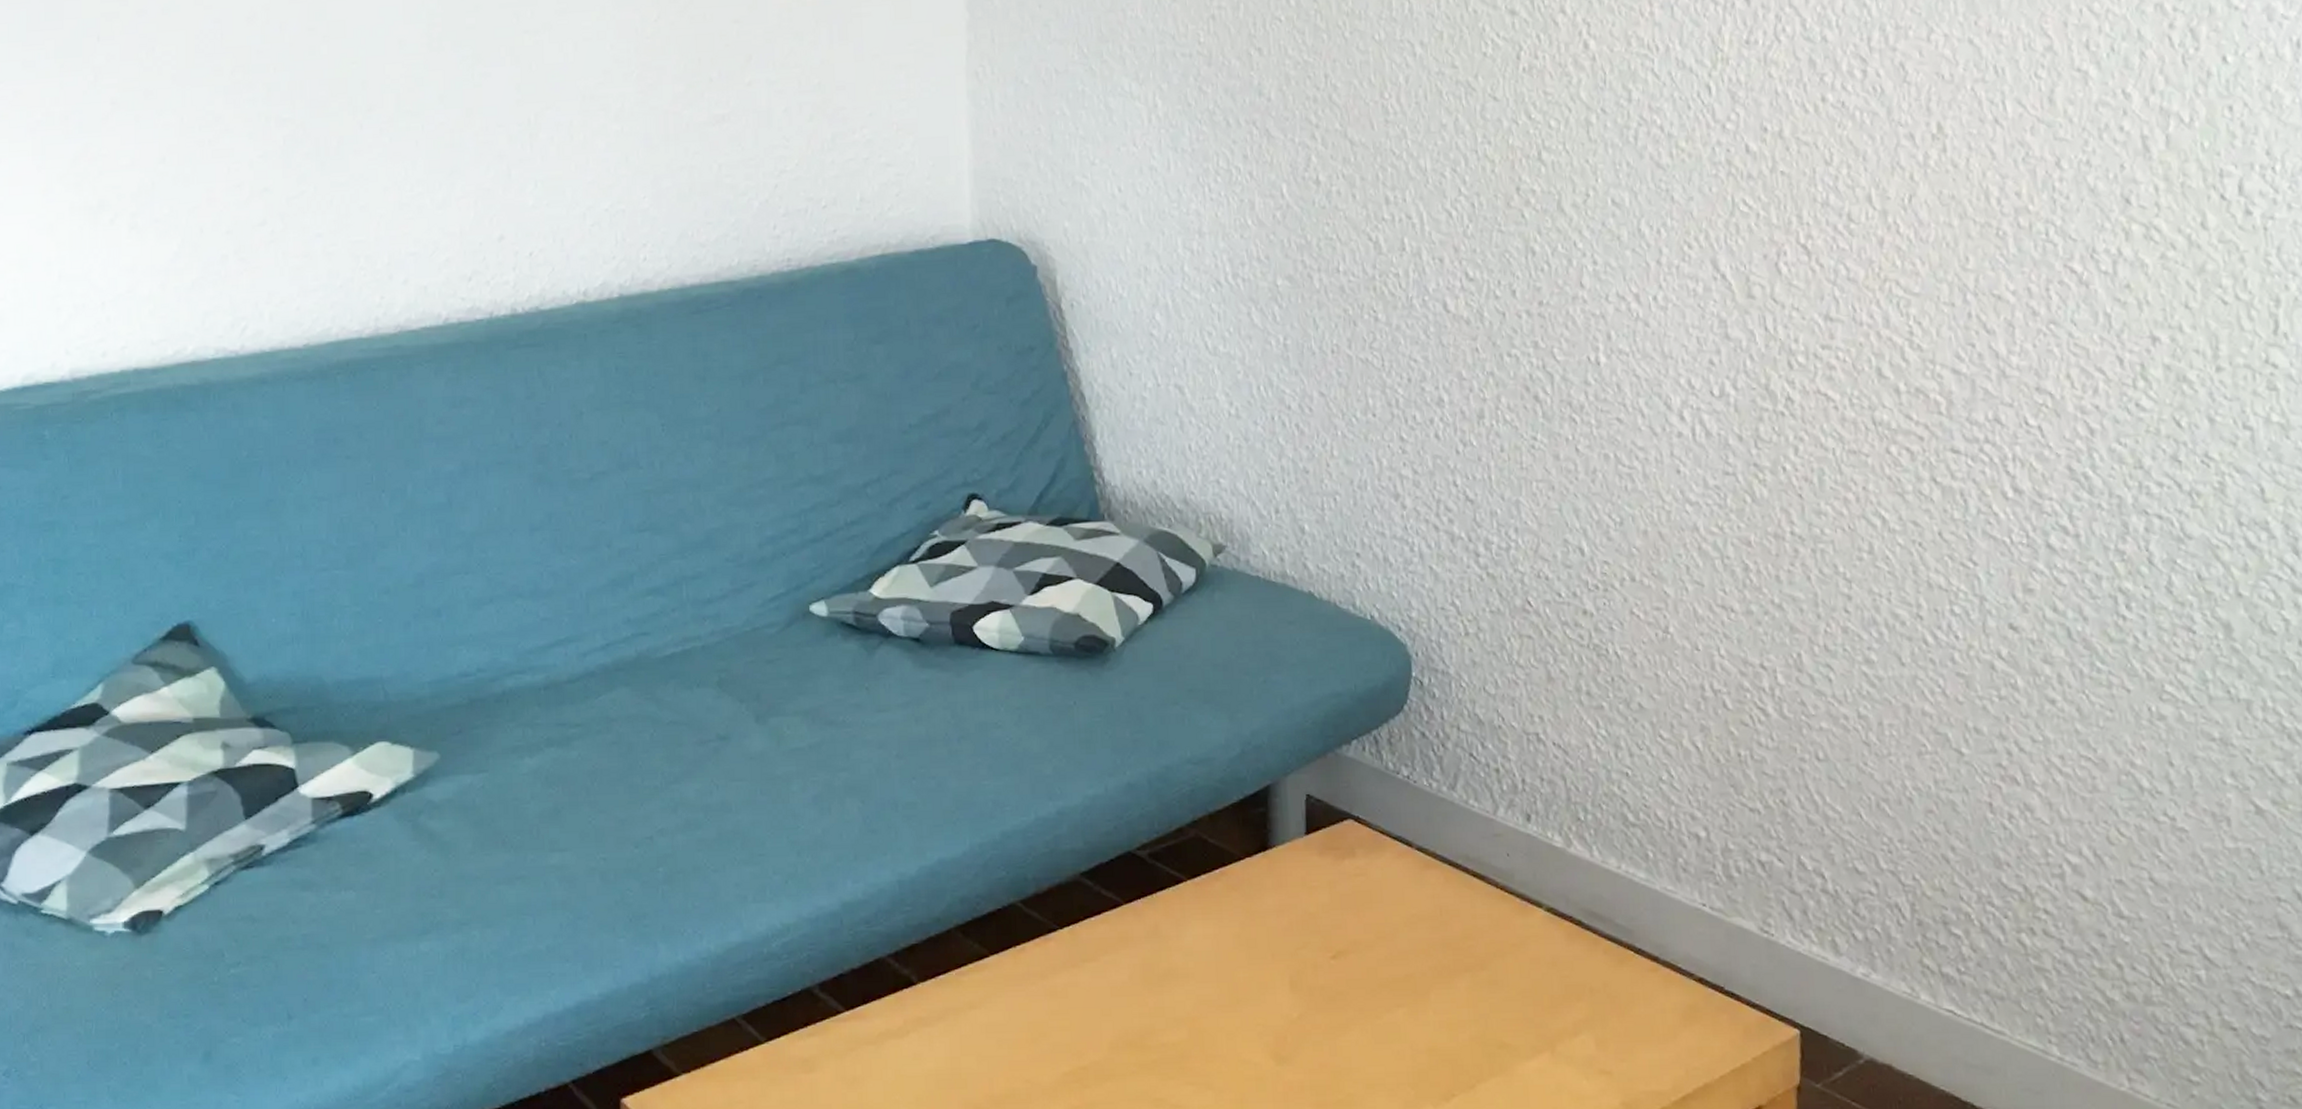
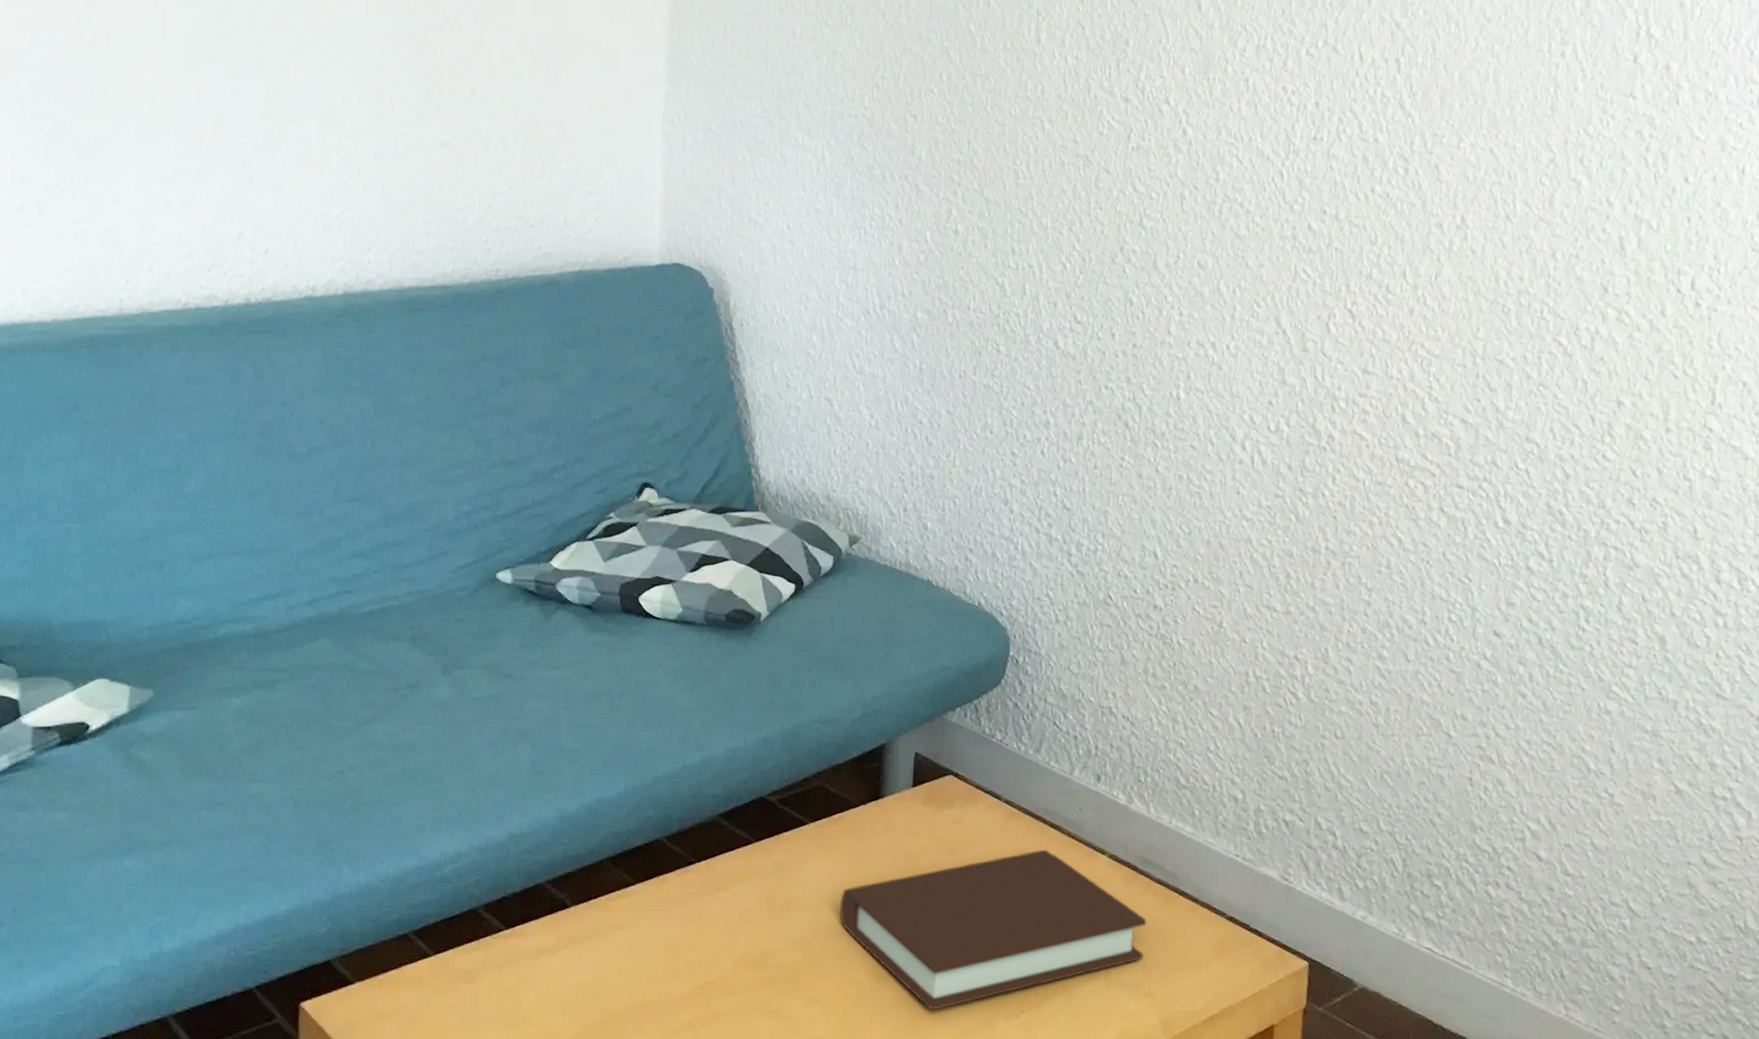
book: none [1229,903,1598,1095] -> present [841,849,1147,1011]

